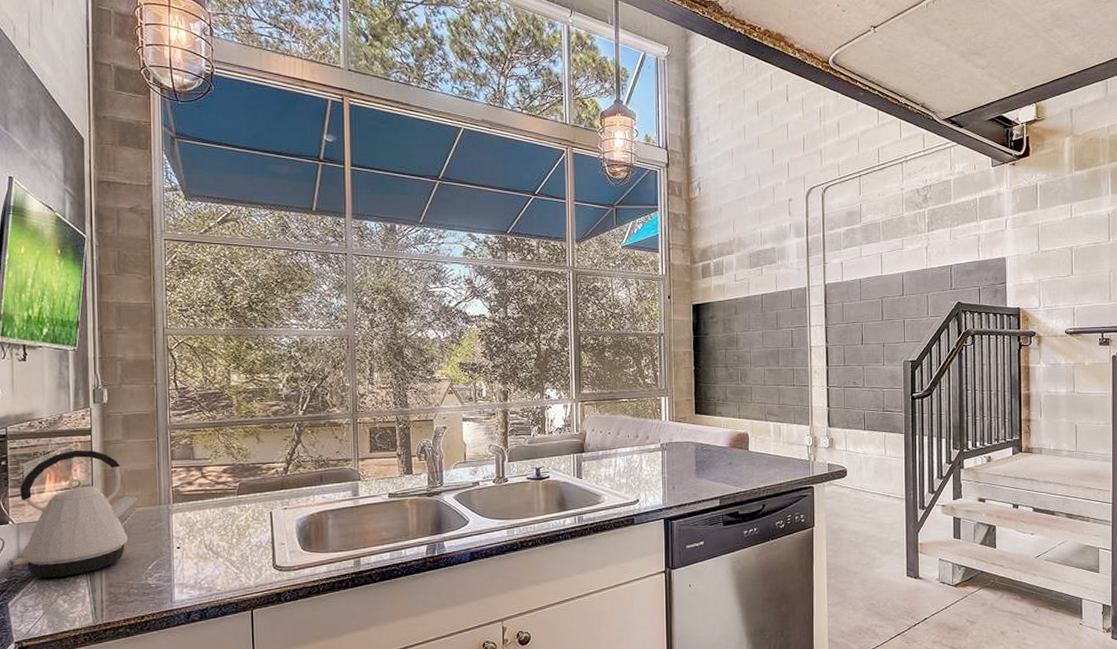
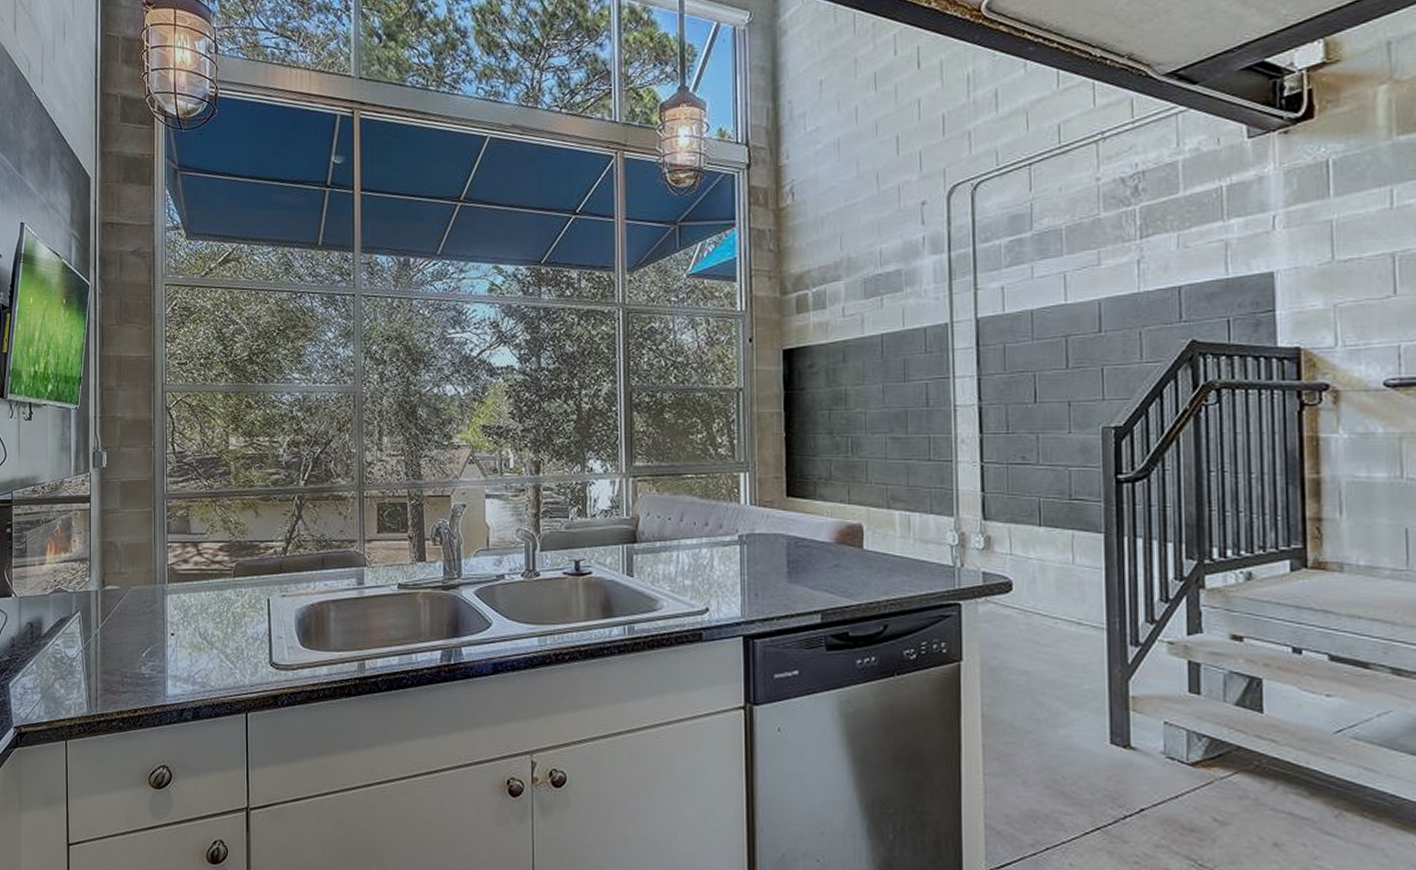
kettle: present [13,449,139,578] -> none [15,518,134,659]

